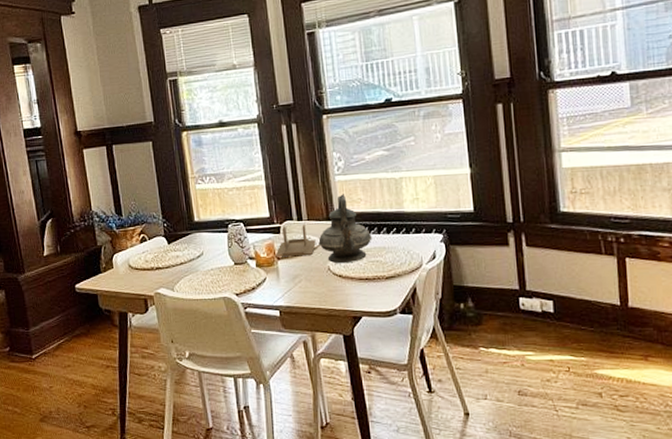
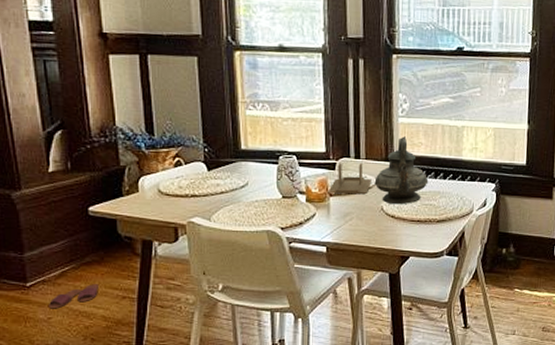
slippers: none [50,355,87,379] -> present [49,284,98,309]

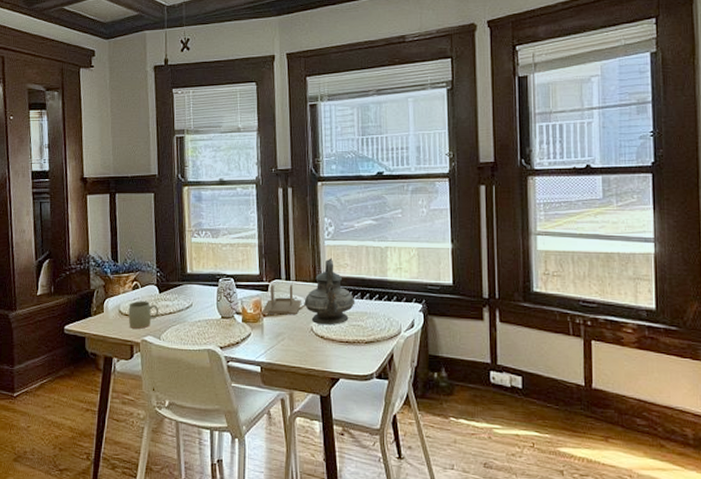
slippers: present [49,284,98,309] -> none [29,396,68,418]
mug: none [170,179,208,210] -> present [128,300,159,329]

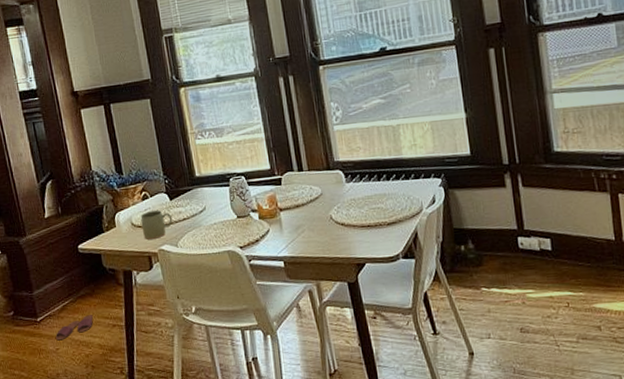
slippers: none [29,396,68,418] -> present [56,315,93,341]
napkin holder: present [262,284,301,315] -> none [277,175,317,209]
teapot: present [304,258,355,324] -> none [319,143,373,212]

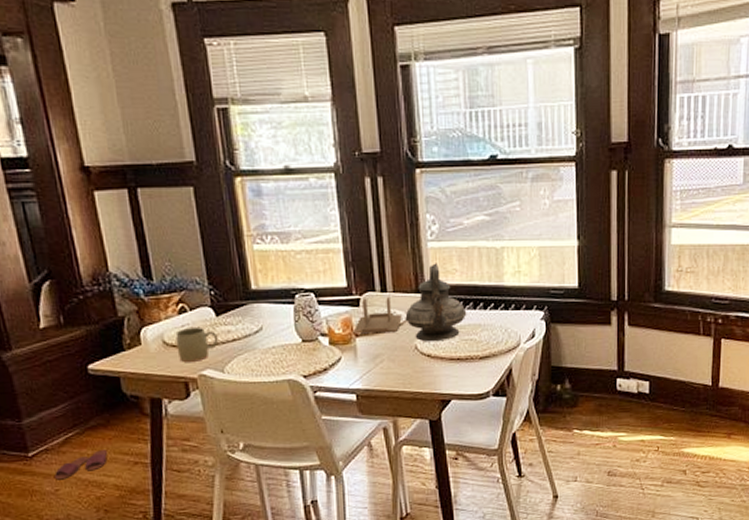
napkin holder: none [277,175,317,209] -> present [353,297,402,334]
teapot: none [319,143,373,212] -> present [405,263,467,341]

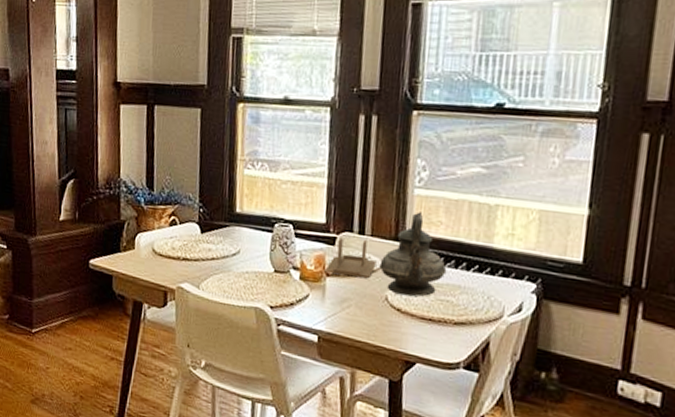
slippers: present [55,450,108,480] -> none [48,339,91,360]
mug: present [175,326,219,362] -> none [162,240,200,274]

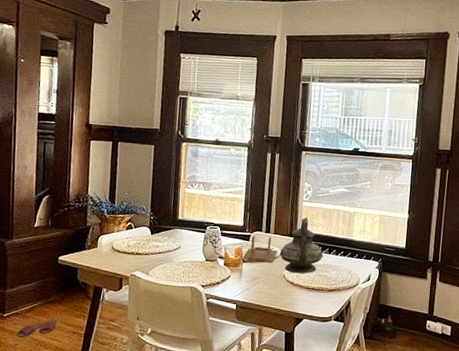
slippers: none [48,339,91,360] -> present [17,319,57,338]

